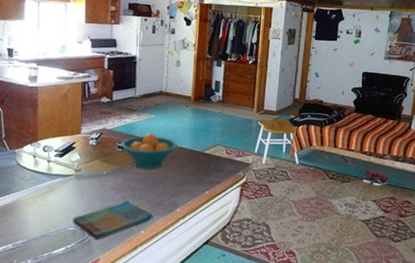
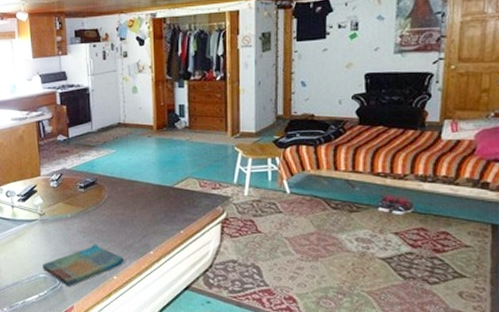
fruit bowl: present [121,133,178,169] -> none [83,170,143,209]

